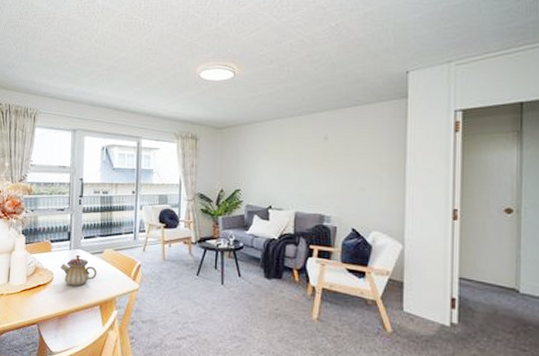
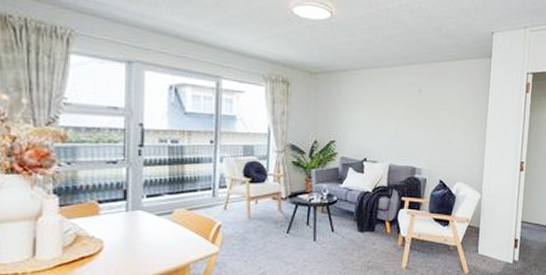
teapot: present [60,254,97,286] -> none [112,217,165,255]

